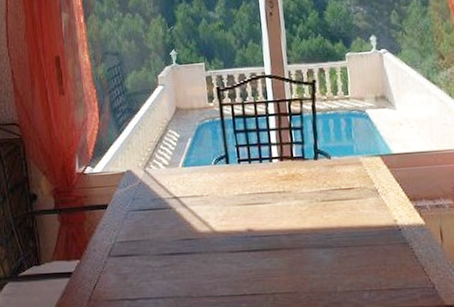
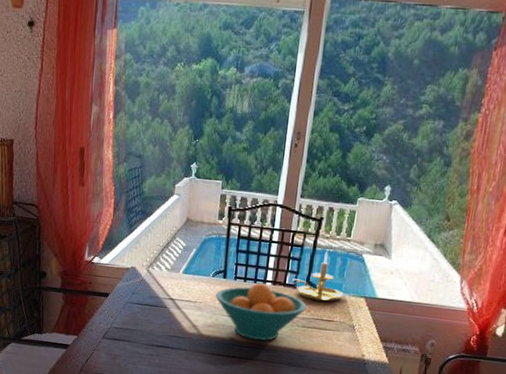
fruit bowl: none [222,160,321,227] -> present [215,282,307,341]
candle holder: none [299,114,358,169] -> present [292,251,344,302]

